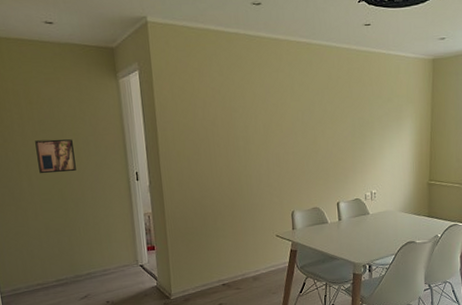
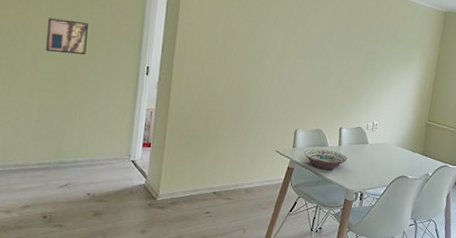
decorative bowl: none [305,226,349,247] -> present [304,149,347,170]

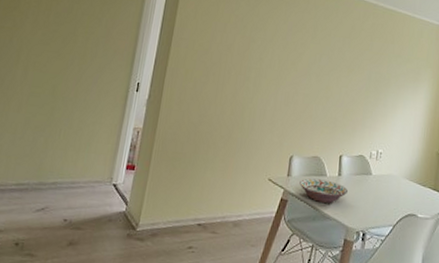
wall art: present [46,18,88,56] -> none [38,31,83,70]

